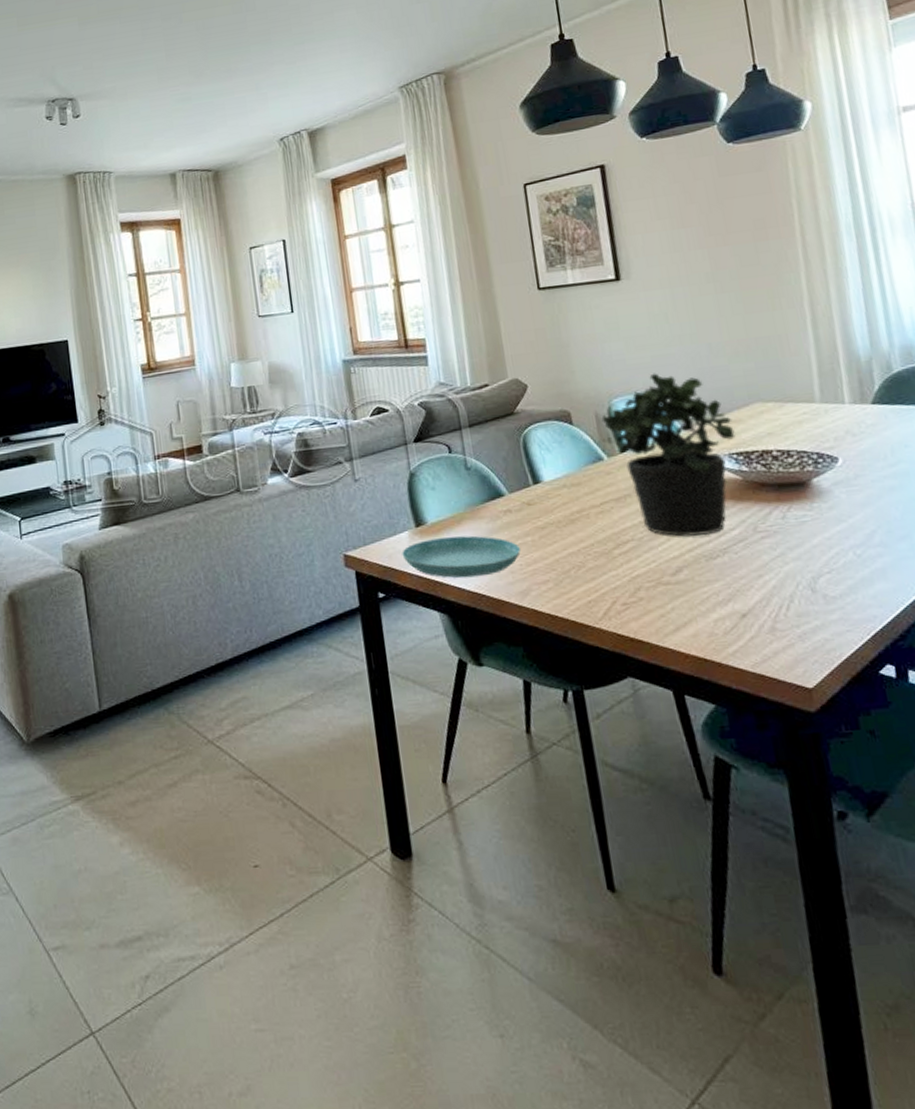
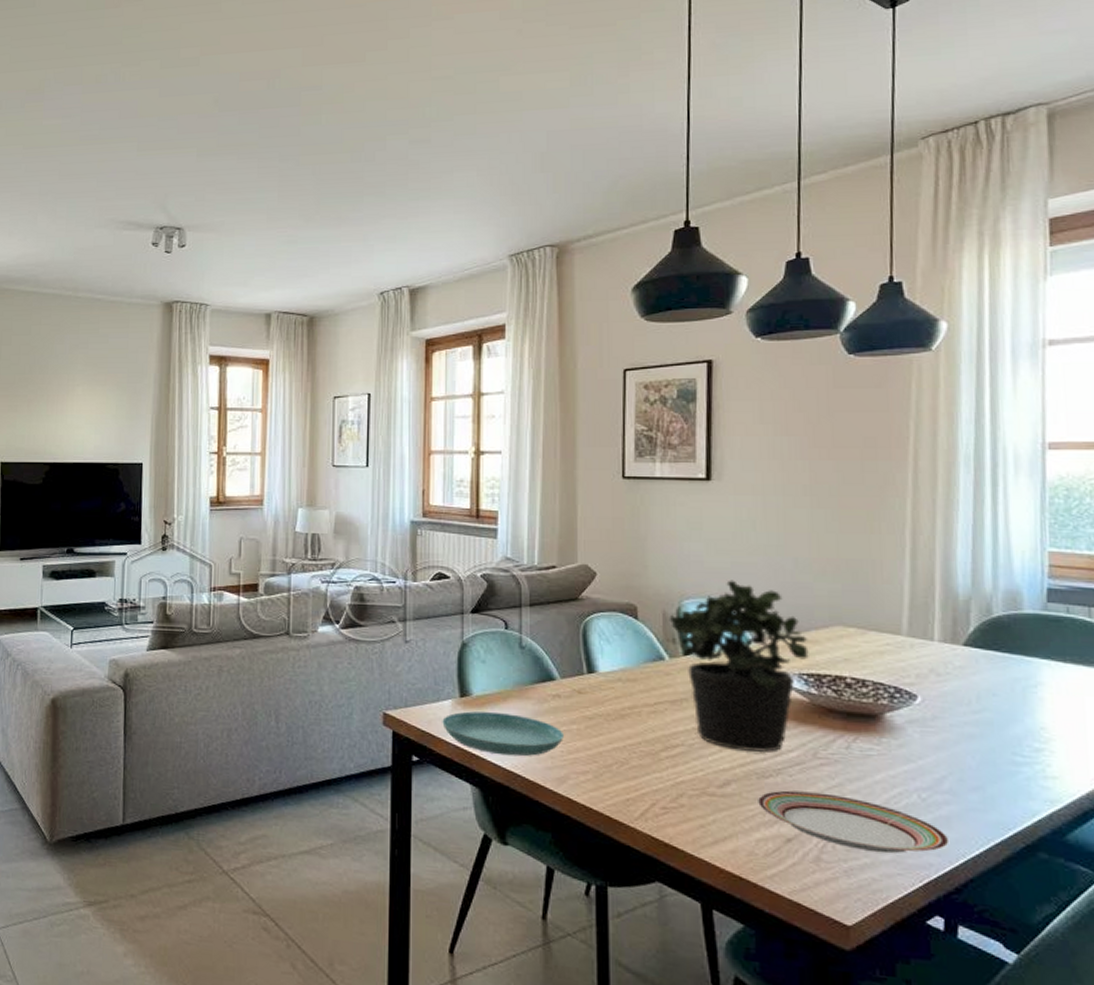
plate: none [708,564,888,614] -> present [756,790,950,854]

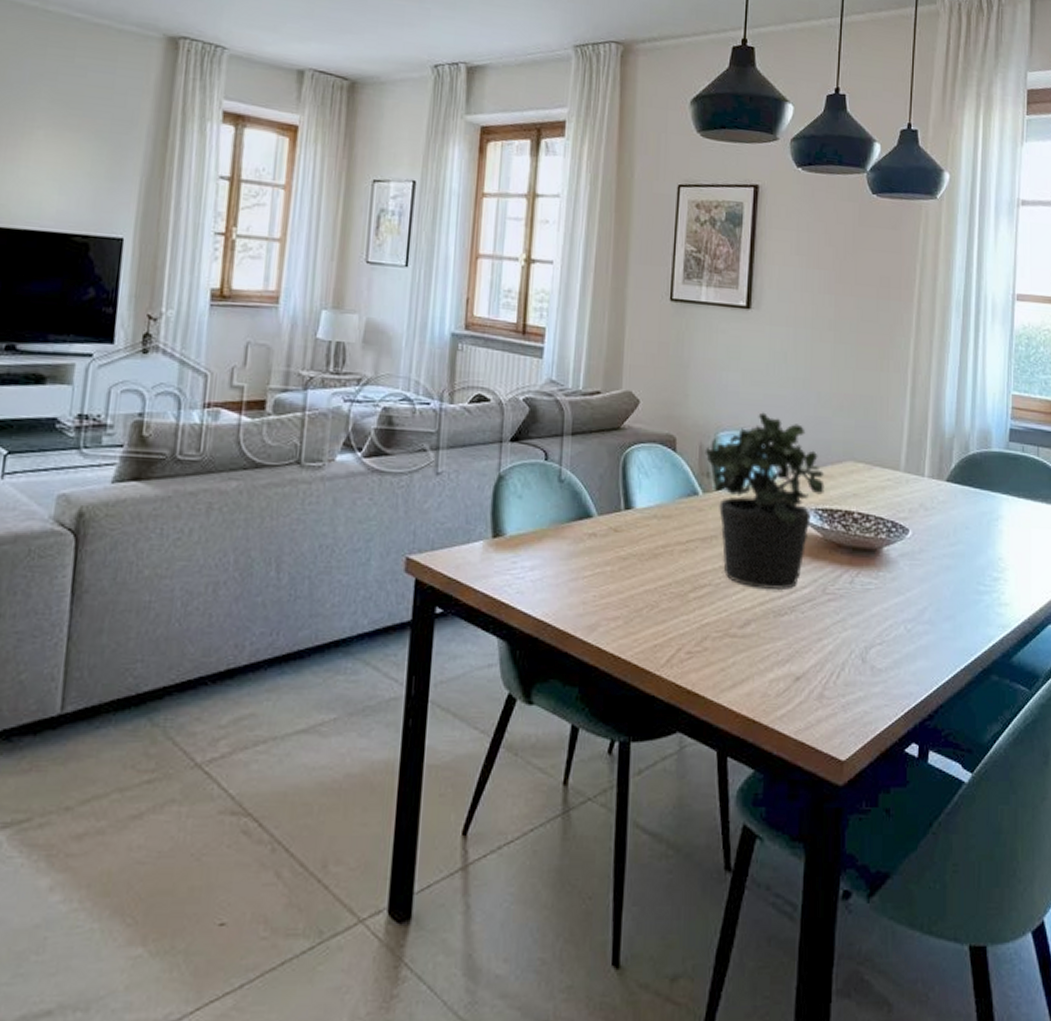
saucer: present [442,711,563,757] -> none [471,553,597,604]
plate: present [756,790,950,854] -> none [772,627,927,686]

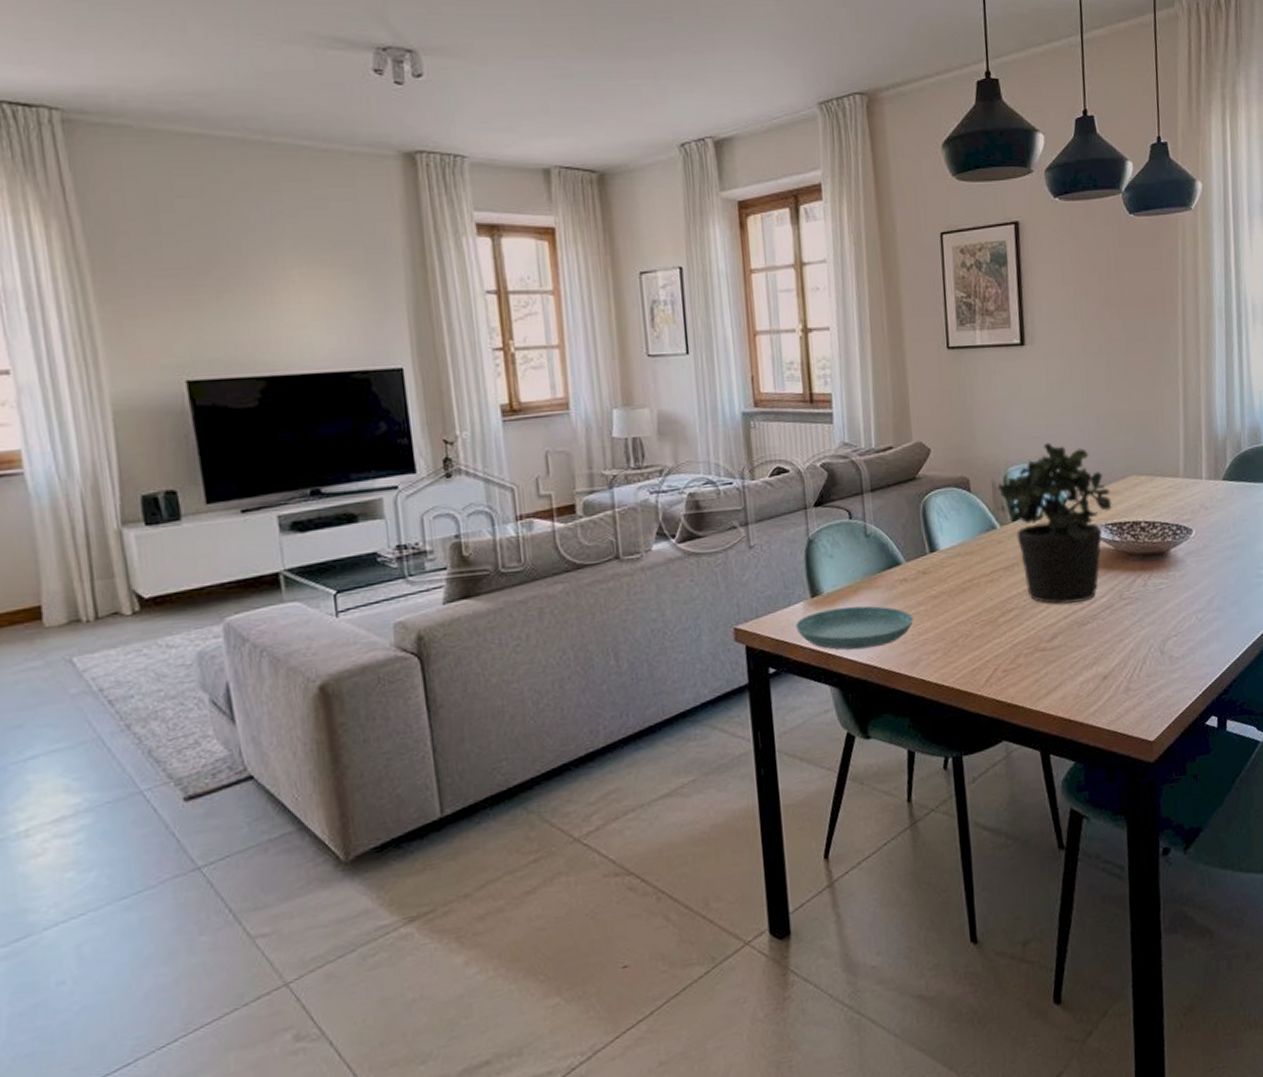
saucer: none [471,553,597,604] -> present [795,605,913,650]

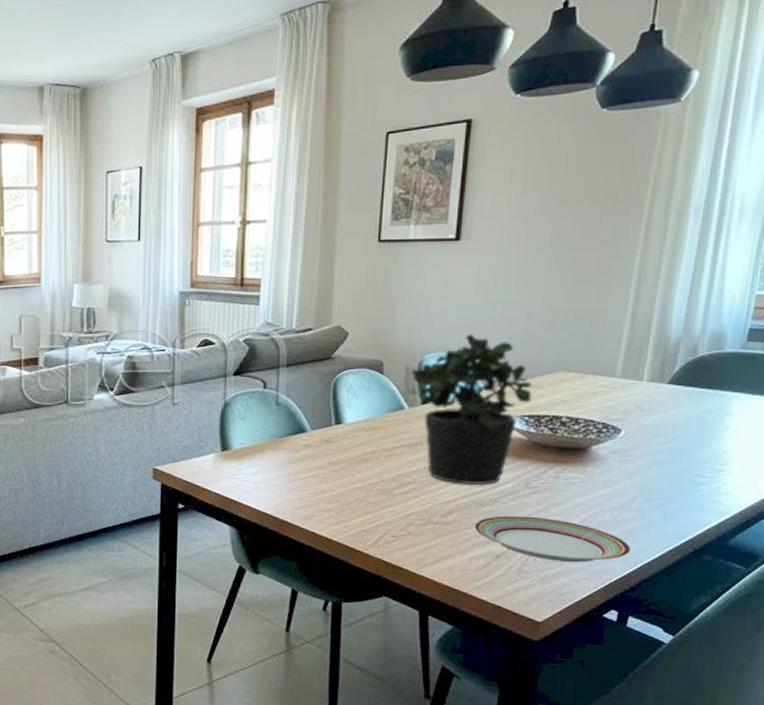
saucer: present [795,605,913,650] -> none [205,462,311,500]
plate: none [1078,629,1219,674] -> present [473,516,632,563]

